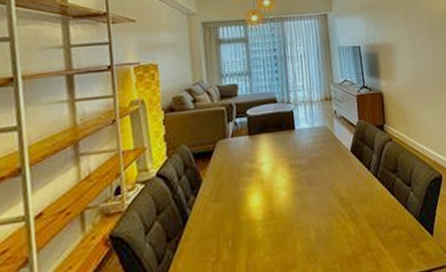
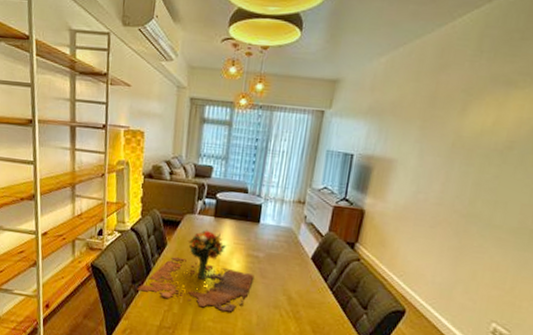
flower arrangement: none [175,151,303,249] -> present [137,229,254,312]

